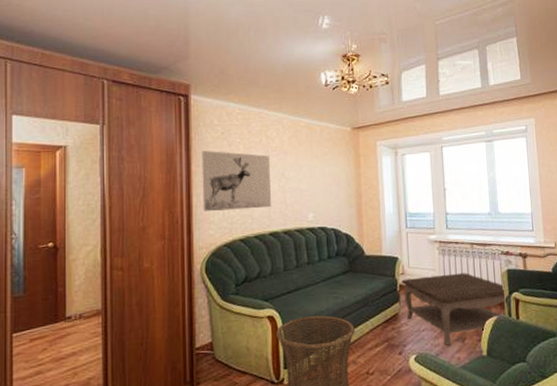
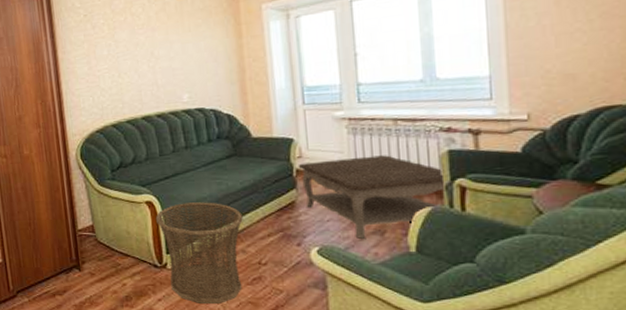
wall art: present [201,151,272,212] -> none [66,34,143,99]

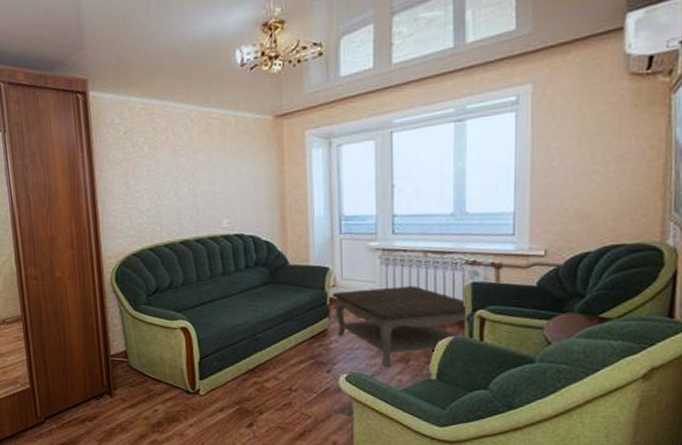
basket: present [155,202,243,304] -> none [189,329,276,429]

